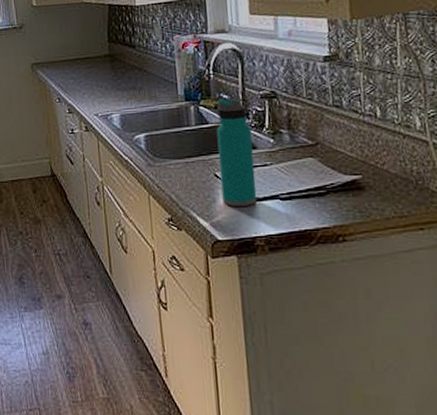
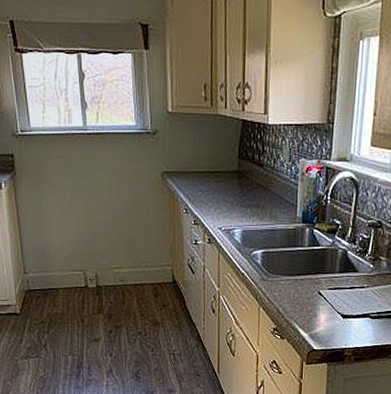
water bottle: present [216,98,257,206] -> none [322,223,356,322]

